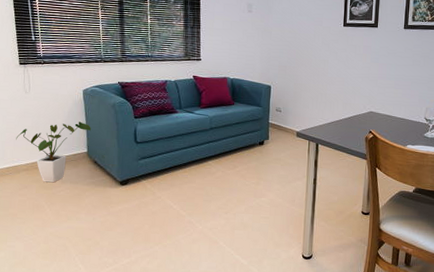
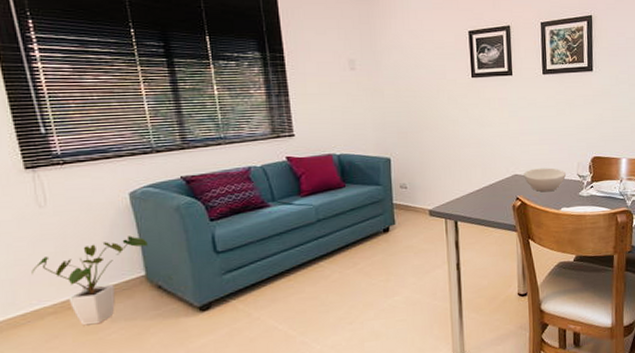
soup bowl: none [378,108,415,130] -> present [524,167,567,193]

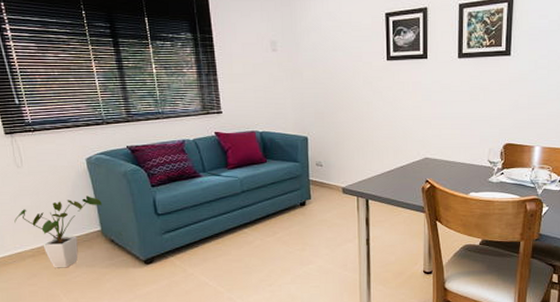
soup bowl: present [524,167,567,193] -> none [434,152,477,177]

